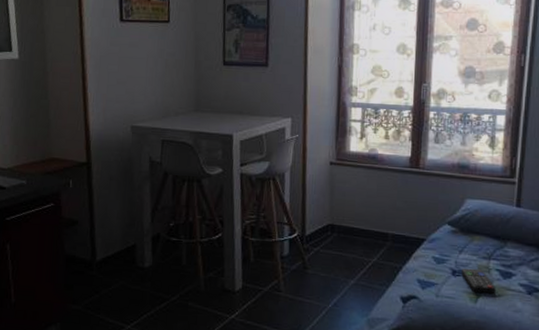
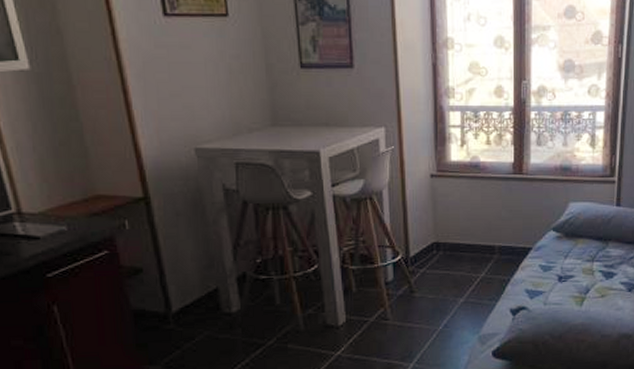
remote control: present [462,268,496,294] -> none [567,272,599,297]

